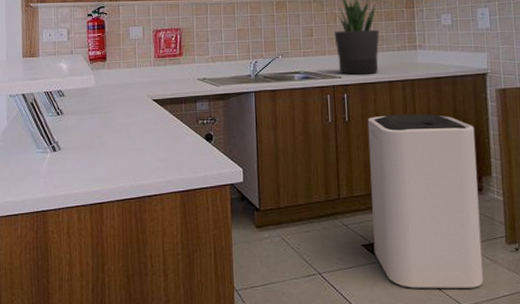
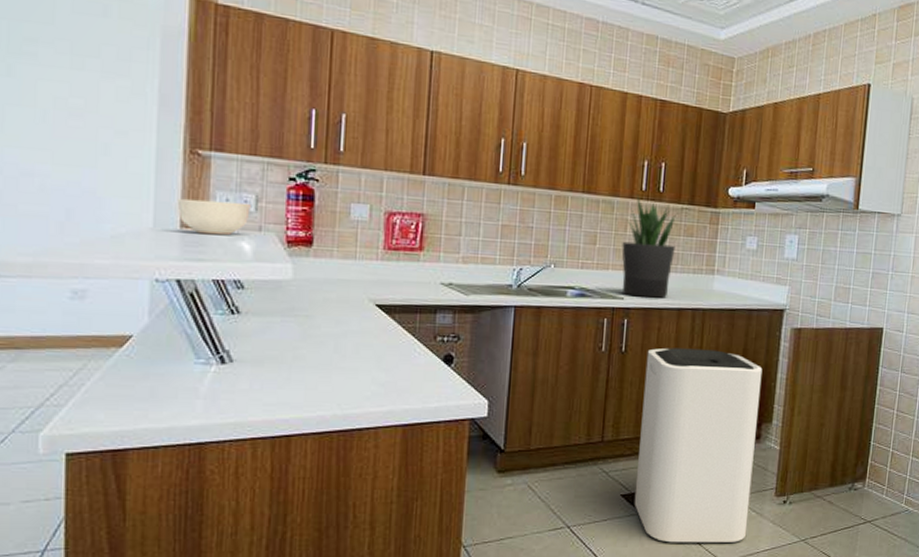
bowl: none [19,35,65,61] -> present [177,198,251,236]

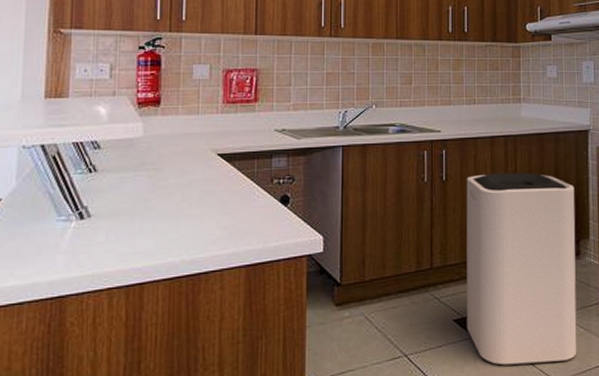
bowl: present [177,198,251,236] -> none [42,72,106,102]
planter: present [622,195,676,298] -> none [435,37,483,129]

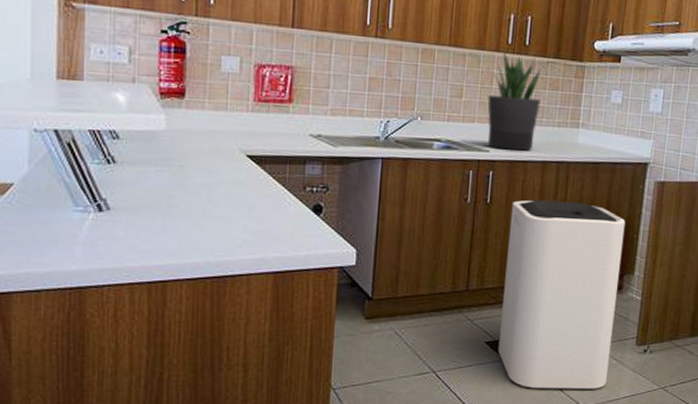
planter: none [435,37,483,129] -> present [487,48,542,151]

